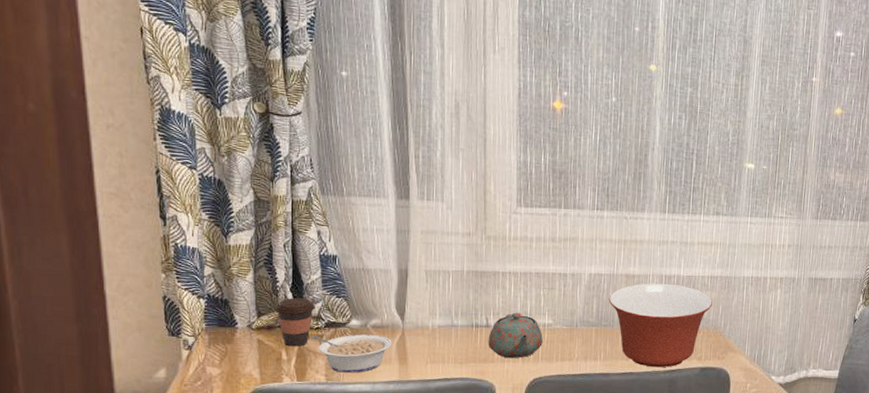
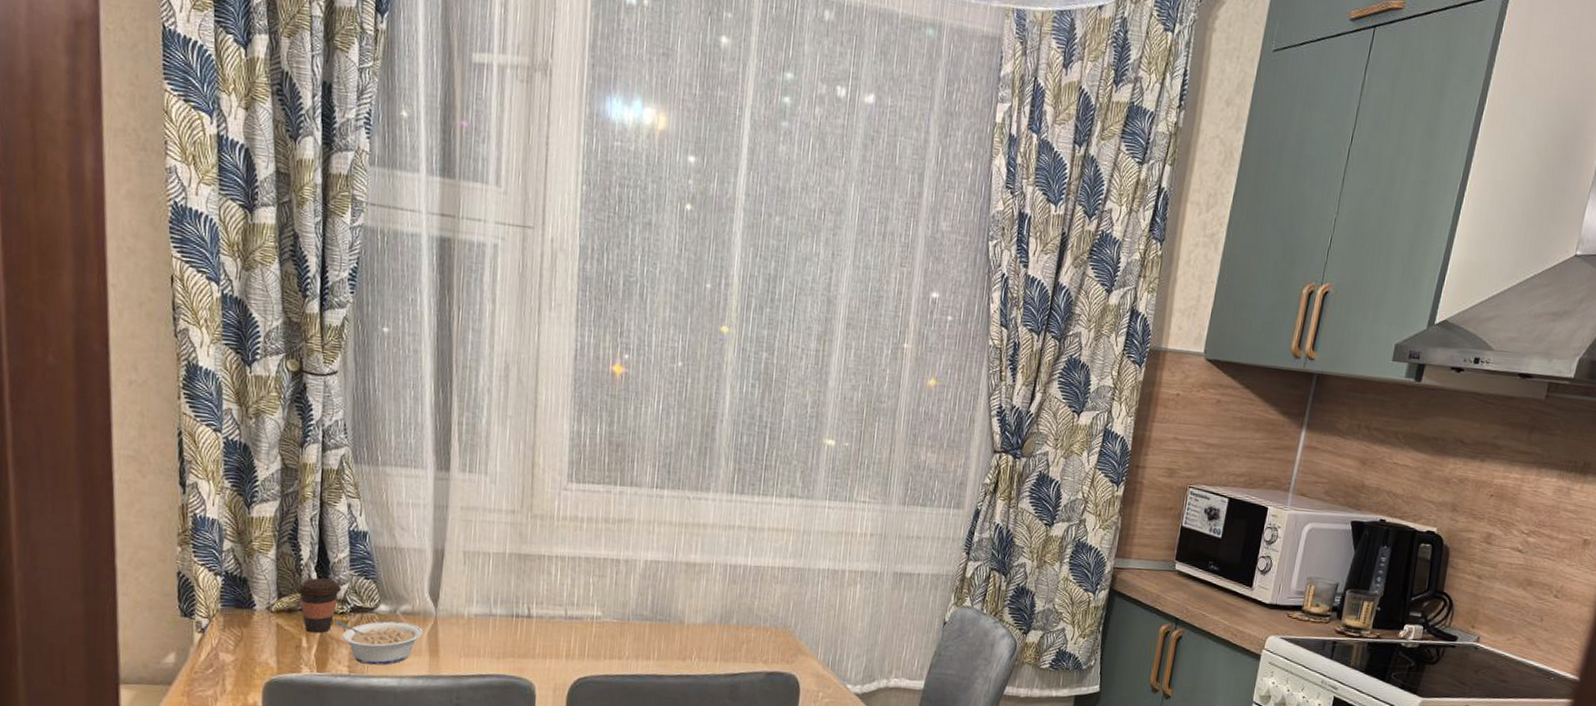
teapot: present [488,312,543,359] -> none [528,602,590,655]
mixing bowl: present [608,283,712,368] -> none [665,573,783,671]

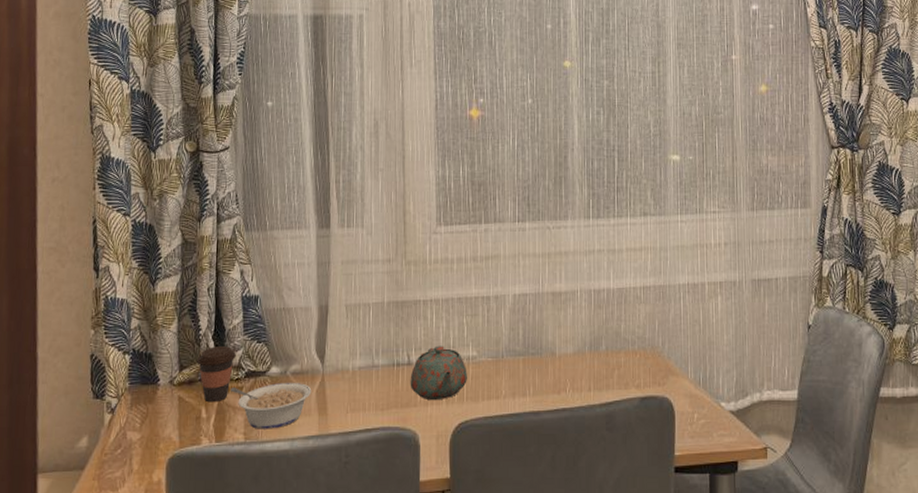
teapot: none [528,602,590,655] -> present [410,346,467,401]

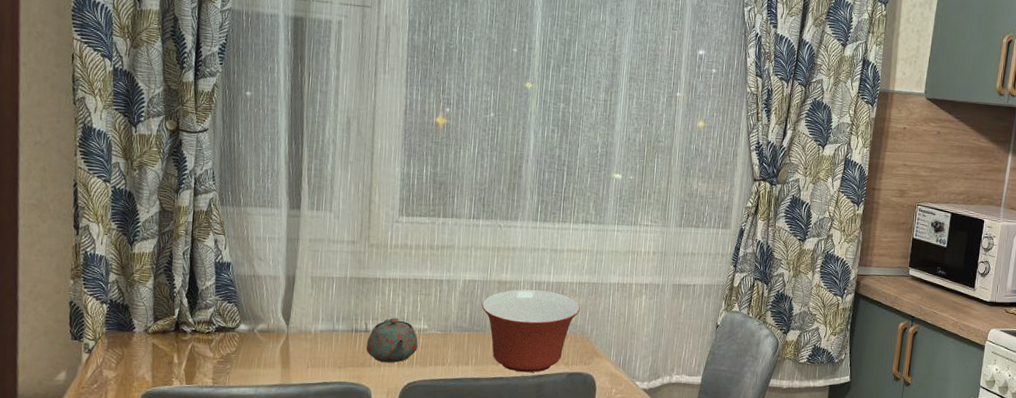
coffee cup: present [197,346,236,403] -> none [171,303,208,351]
legume: present [231,382,312,429] -> none [202,338,277,377]
mixing bowl: none [535,300,647,401] -> present [481,289,580,373]

